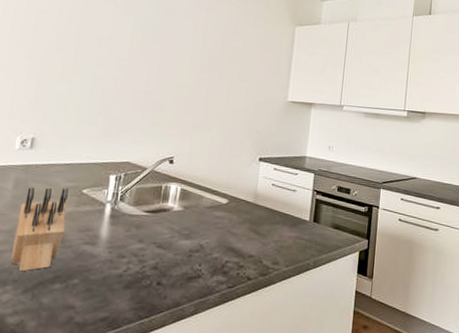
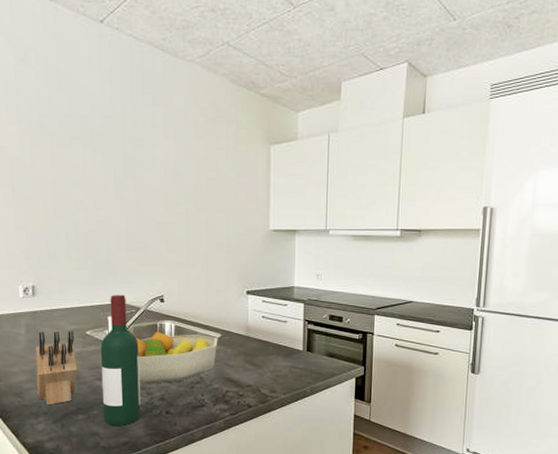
wine bottle: none [84,152,139,298] -> present [100,294,141,426]
fruit bowl: none [132,193,225,251] -> present [136,331,218,384]

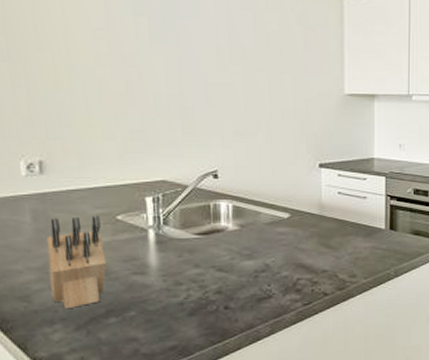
wine bottle: present [100,294,141,426] -> none [136,170,192,328]
fruit bowl: present [136,331,218,384] -> none [183,212,286,276]

